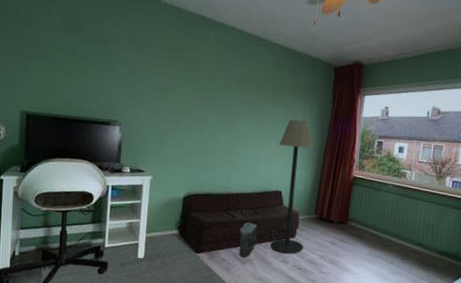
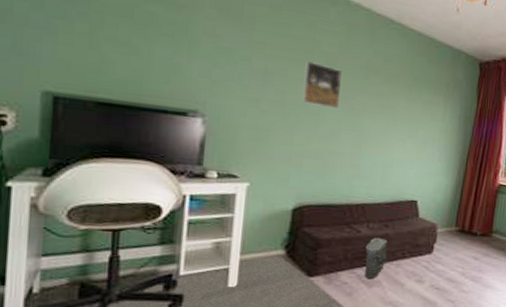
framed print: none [190,76,220,115] -> present [302,61,342,110]
floor lamp: present [270,119,314,254] -> none [402,118,455,273]

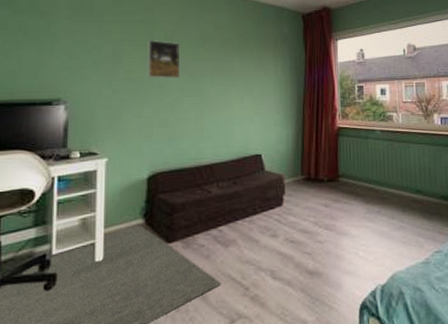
bag: present [364,237,388,279] -> none [218,195,239,238]

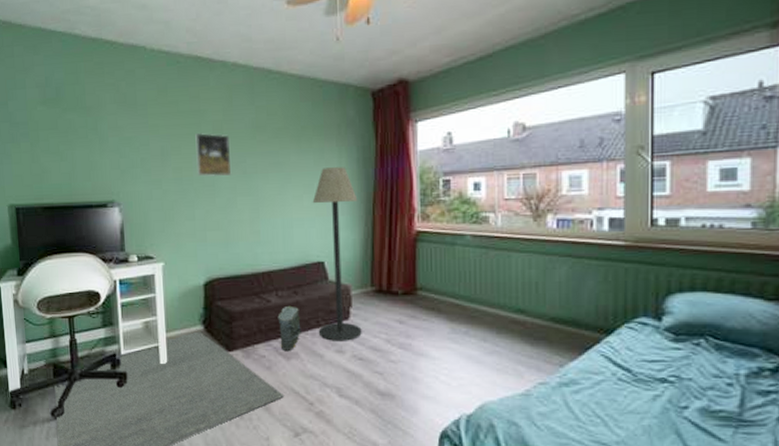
bag: none [218,195,239,238] -> present [277,305,301,350]
floor lamp: none [252,73,293,227] -> present [312,167,362,341]

